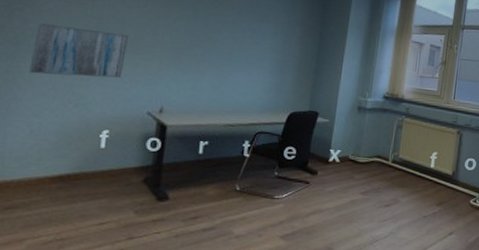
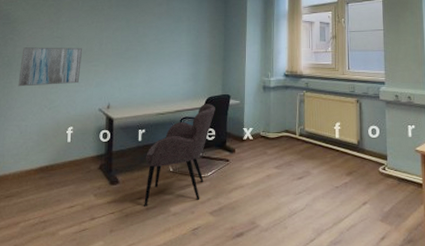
armchair: none [200,119,299,227] -> present [144,104,215,206]

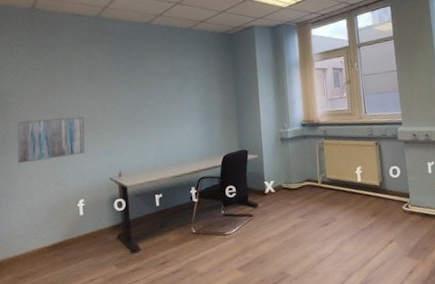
armchair: present [144,104,215,206] -> none [166,161,234,271]

